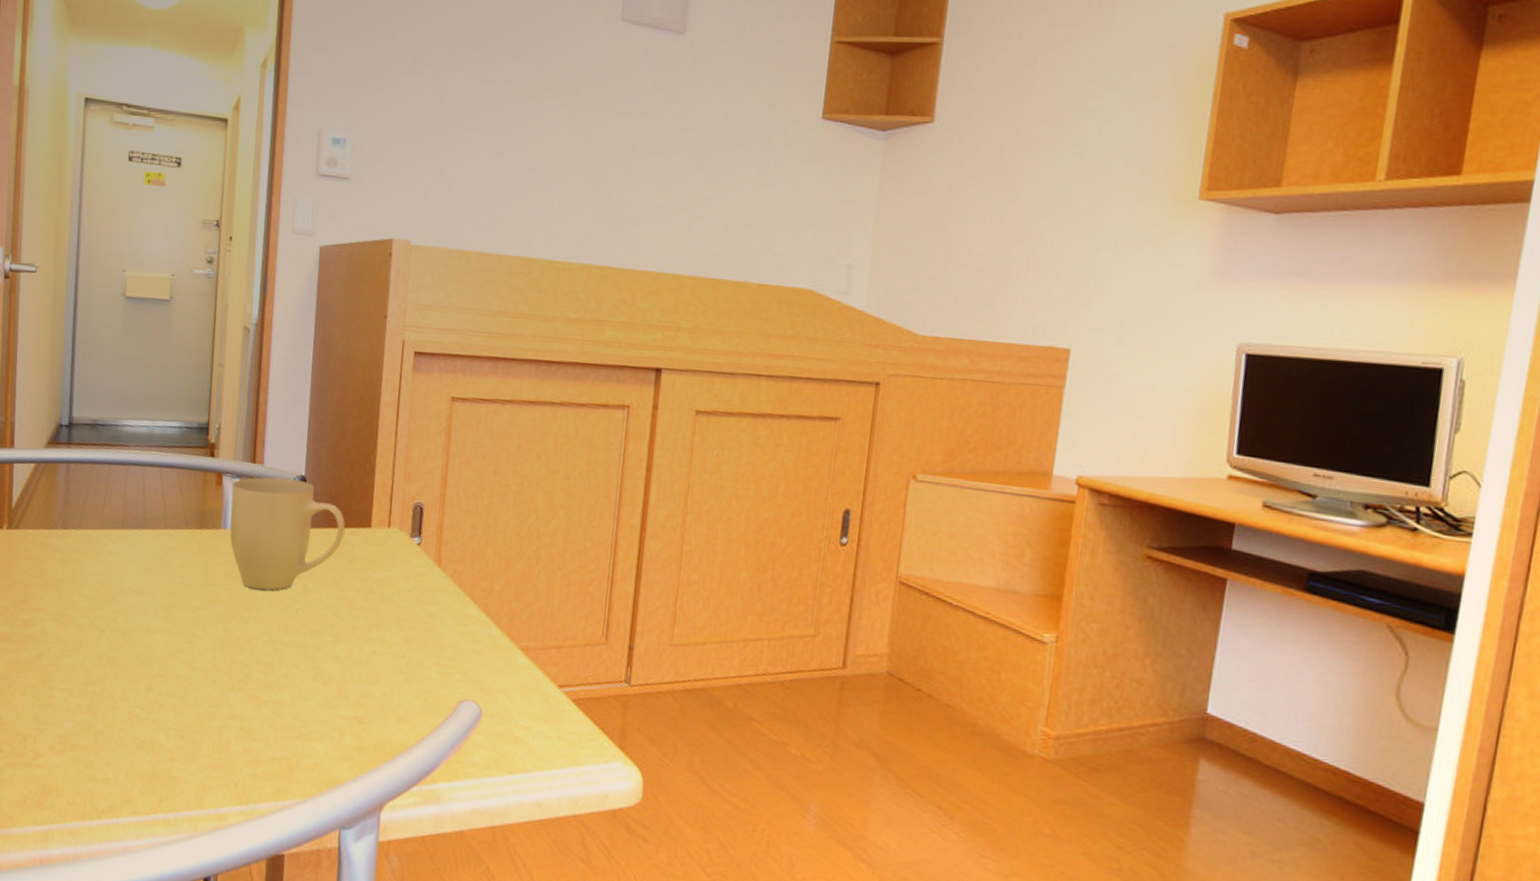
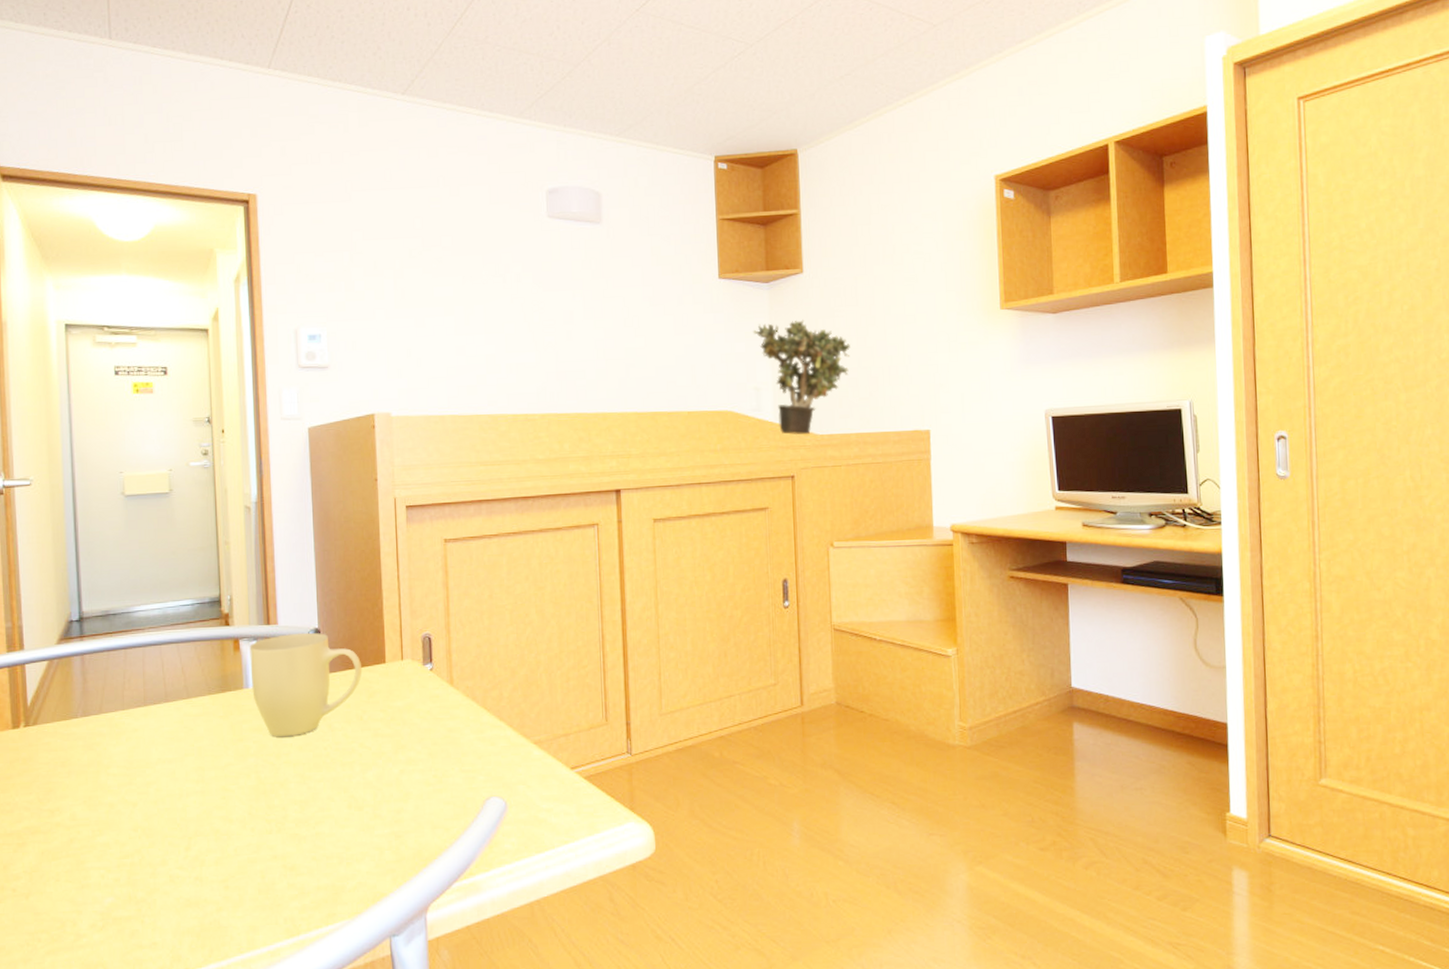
potted plant: none [855,183,981,334] -> present [752,319,851,436]

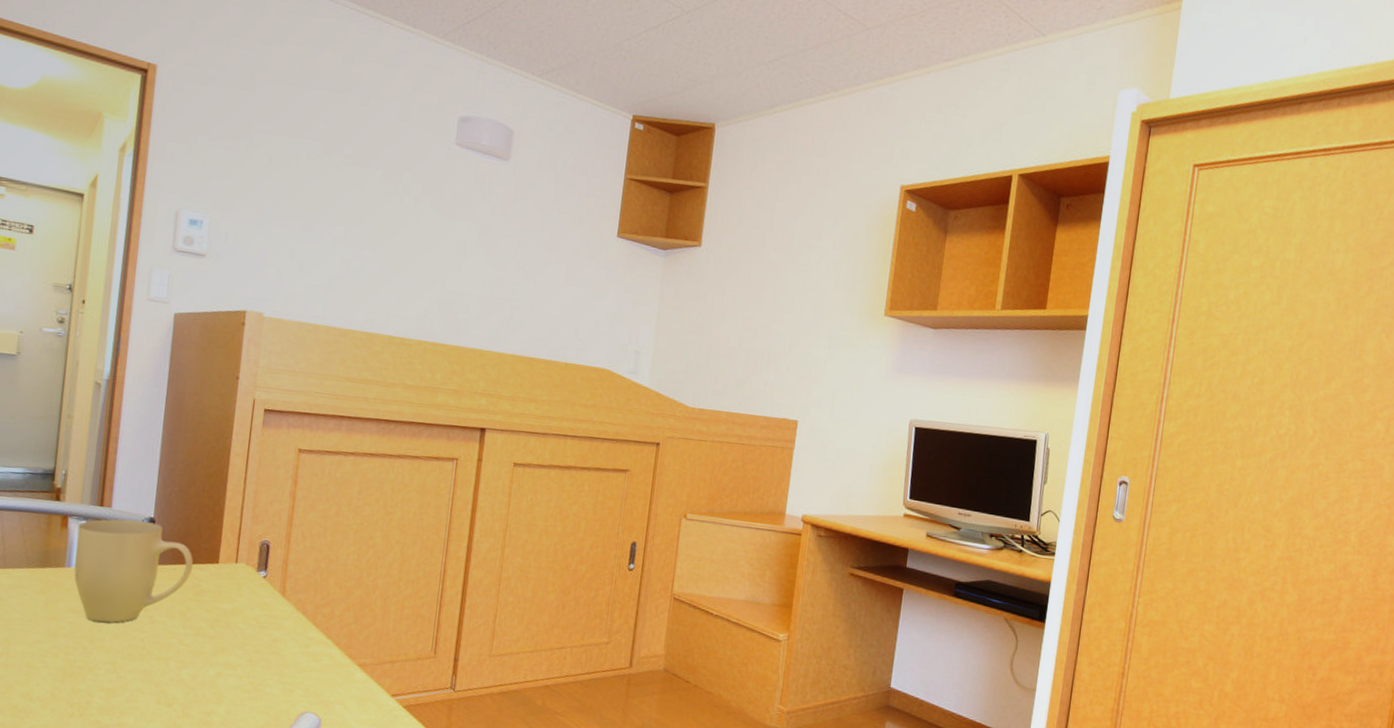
potted plant: present [752,319,851,436] -> none [642,289,735,406]

